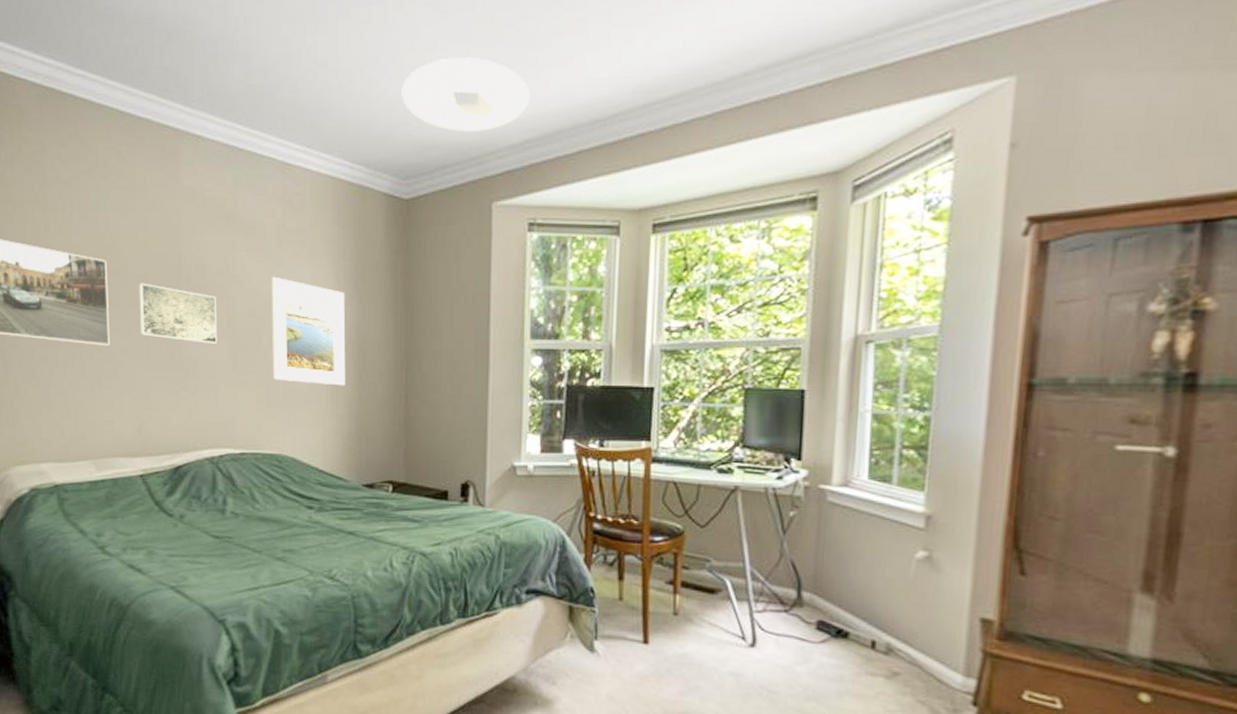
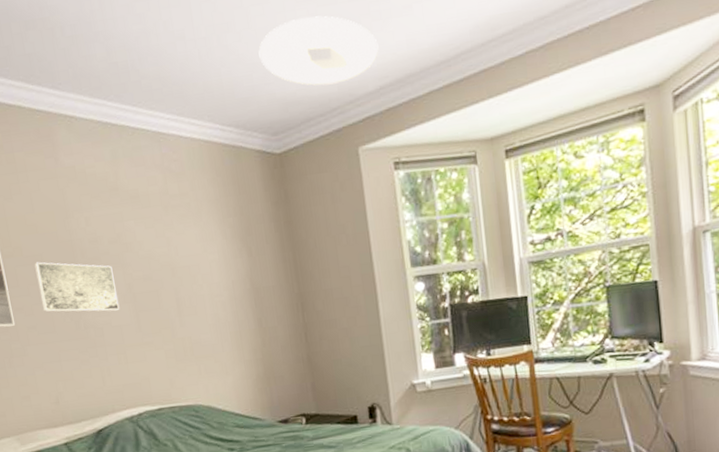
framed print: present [271,276,346,386] -> none [162,240,248,336]

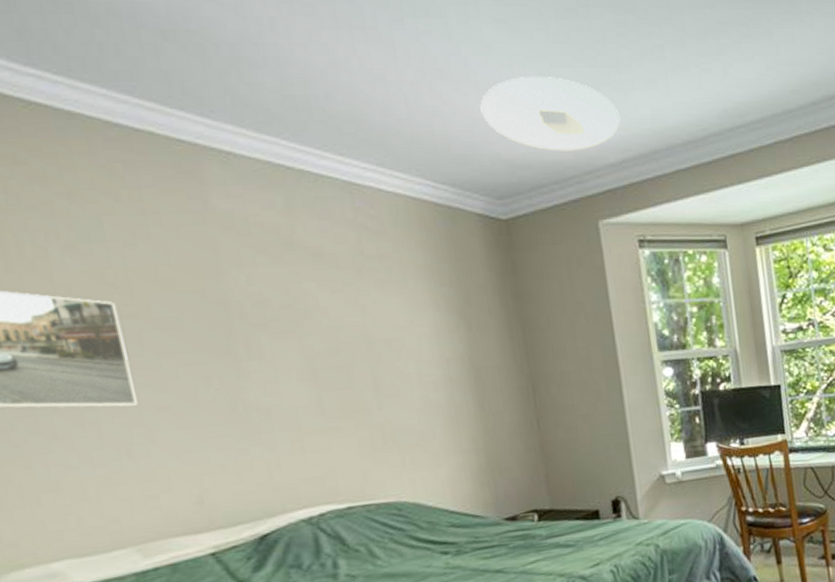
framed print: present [34,262,120,312] -> none [169,326,295,390]

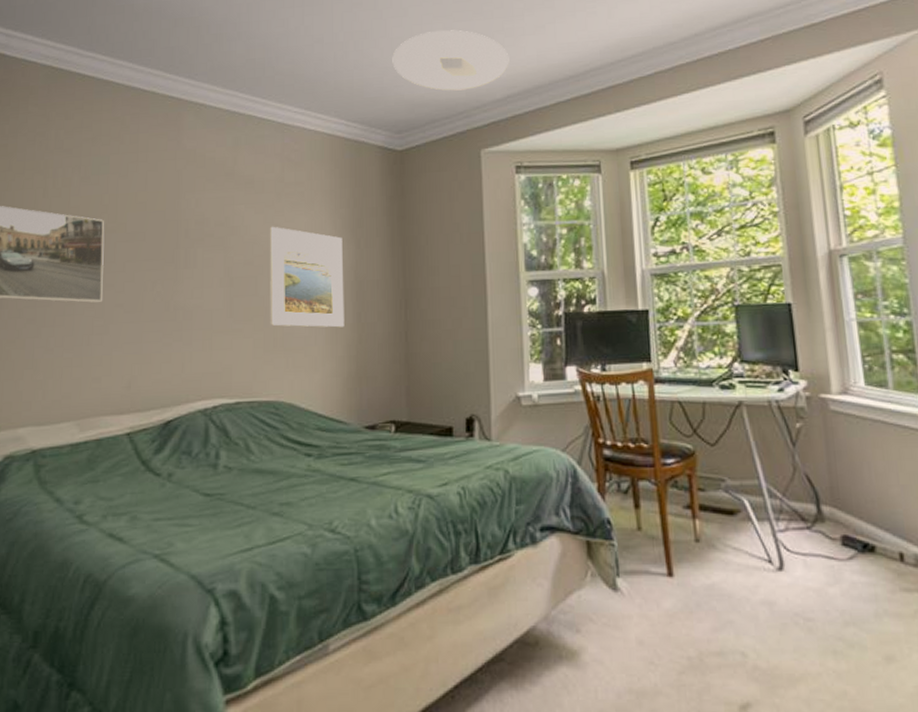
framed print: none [354,307,466,422] -> present [269,226,345,328]

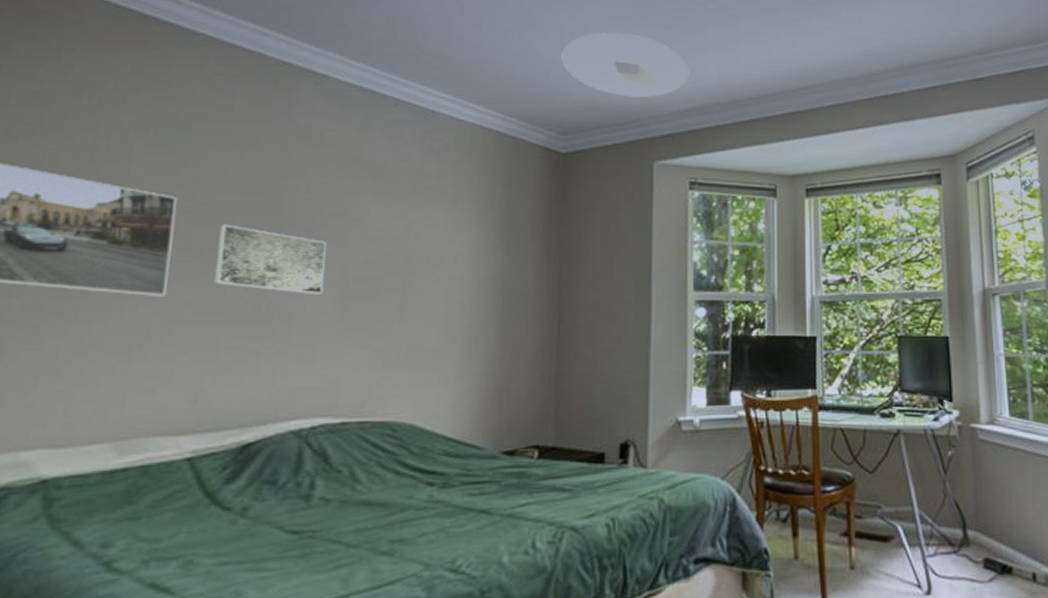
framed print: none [134,239,215,295] -> present [214,224,327,296]
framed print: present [269,226,345,328] -> none [393,222,490,341]

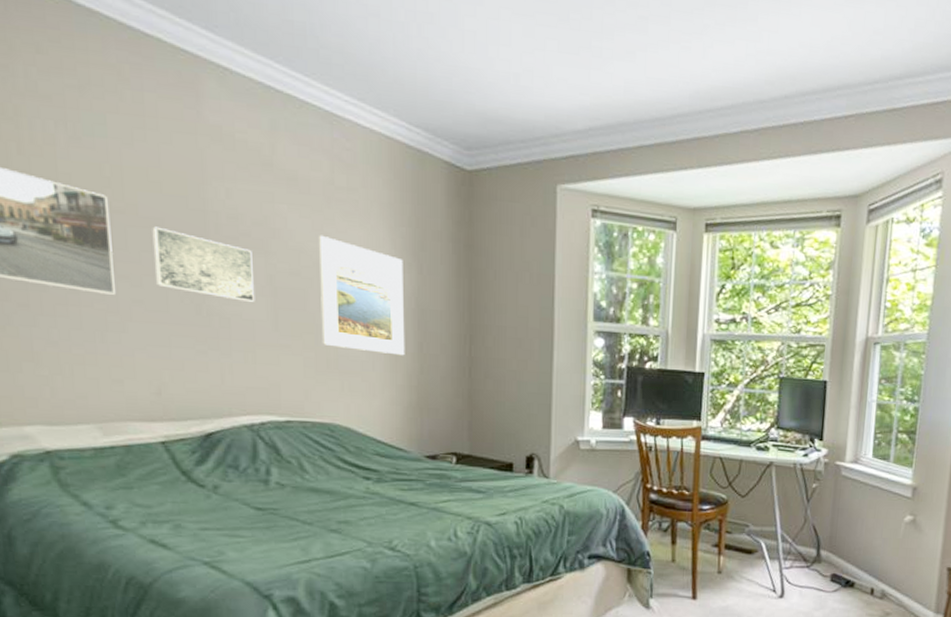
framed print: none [393,222,490,341] -> present [318,235,405,356]
ceiling light: present [561,32,689,98] -> none [463,31,594,113]

